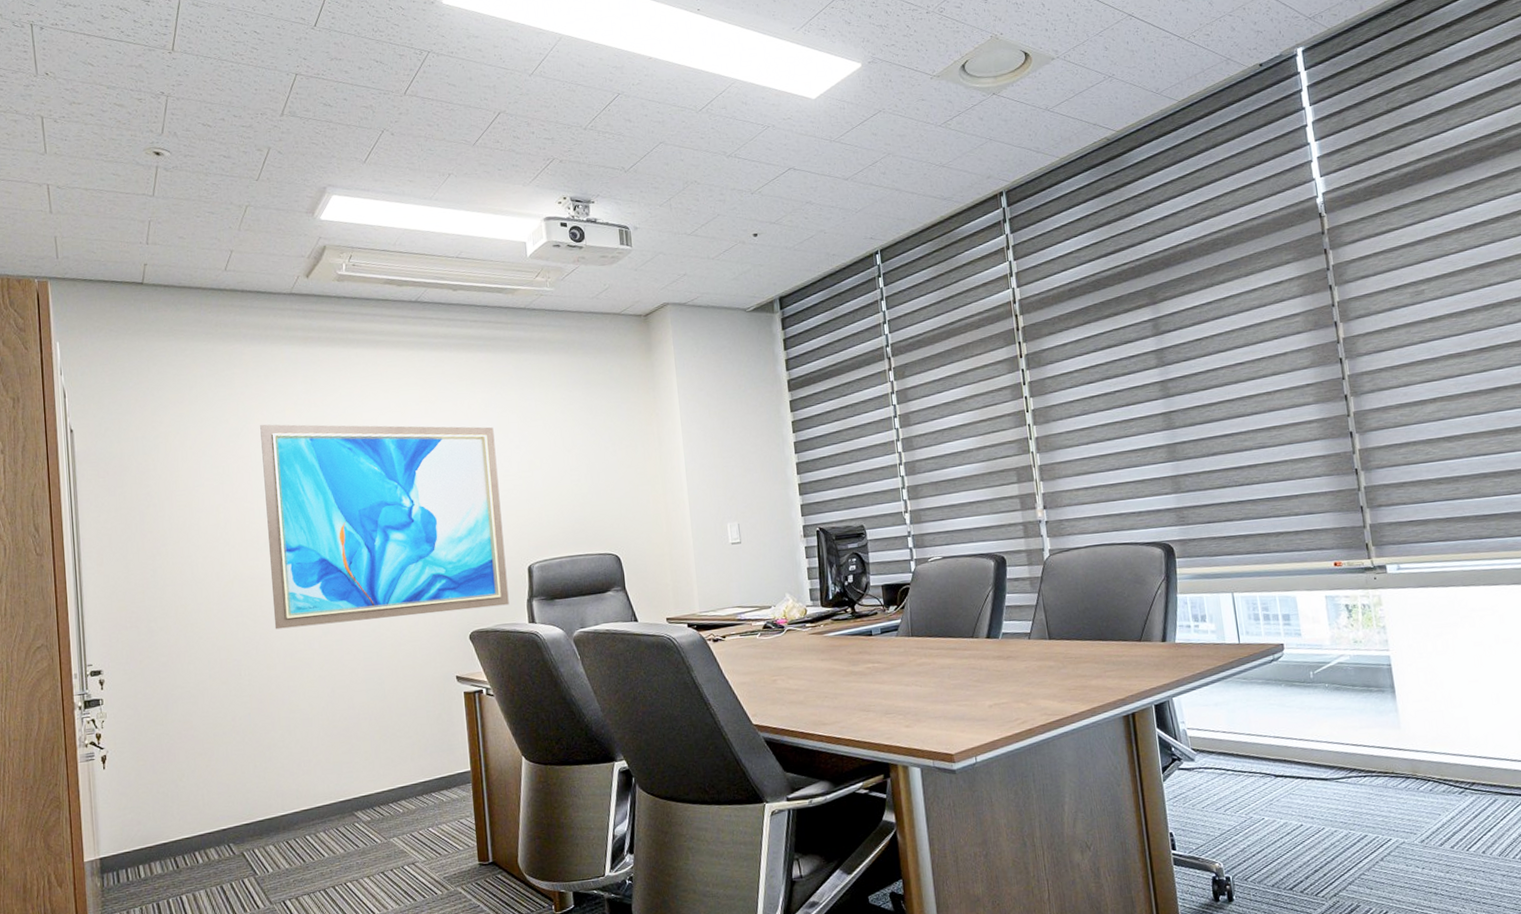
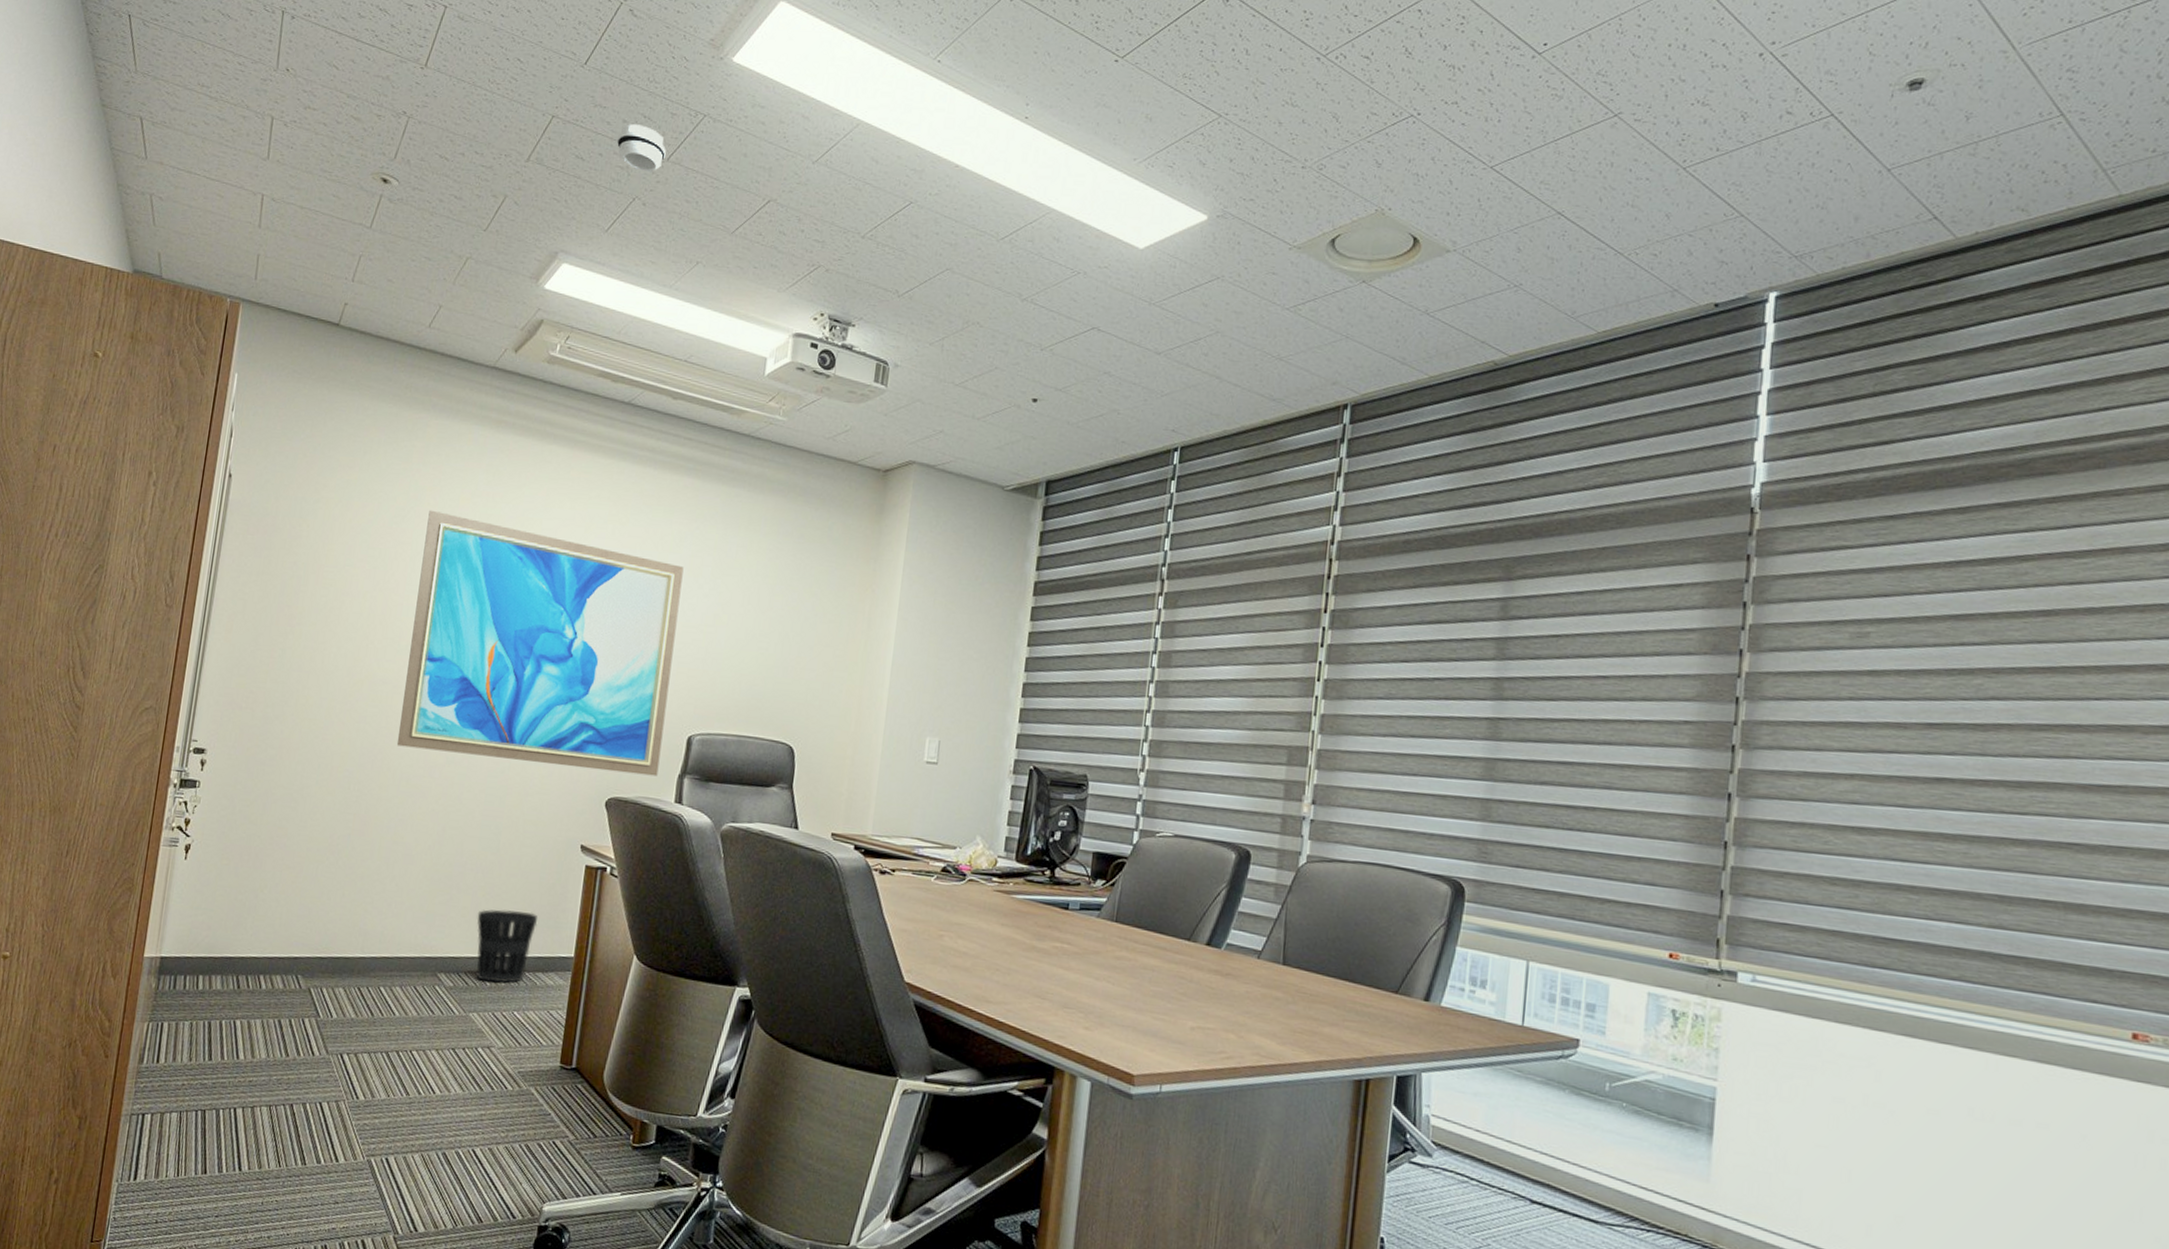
smoke detector: none [357,68,402,107] -> present [617,124,666,171]
wastebasket: none [378,741,433,810] -> present [476,909,538,983]

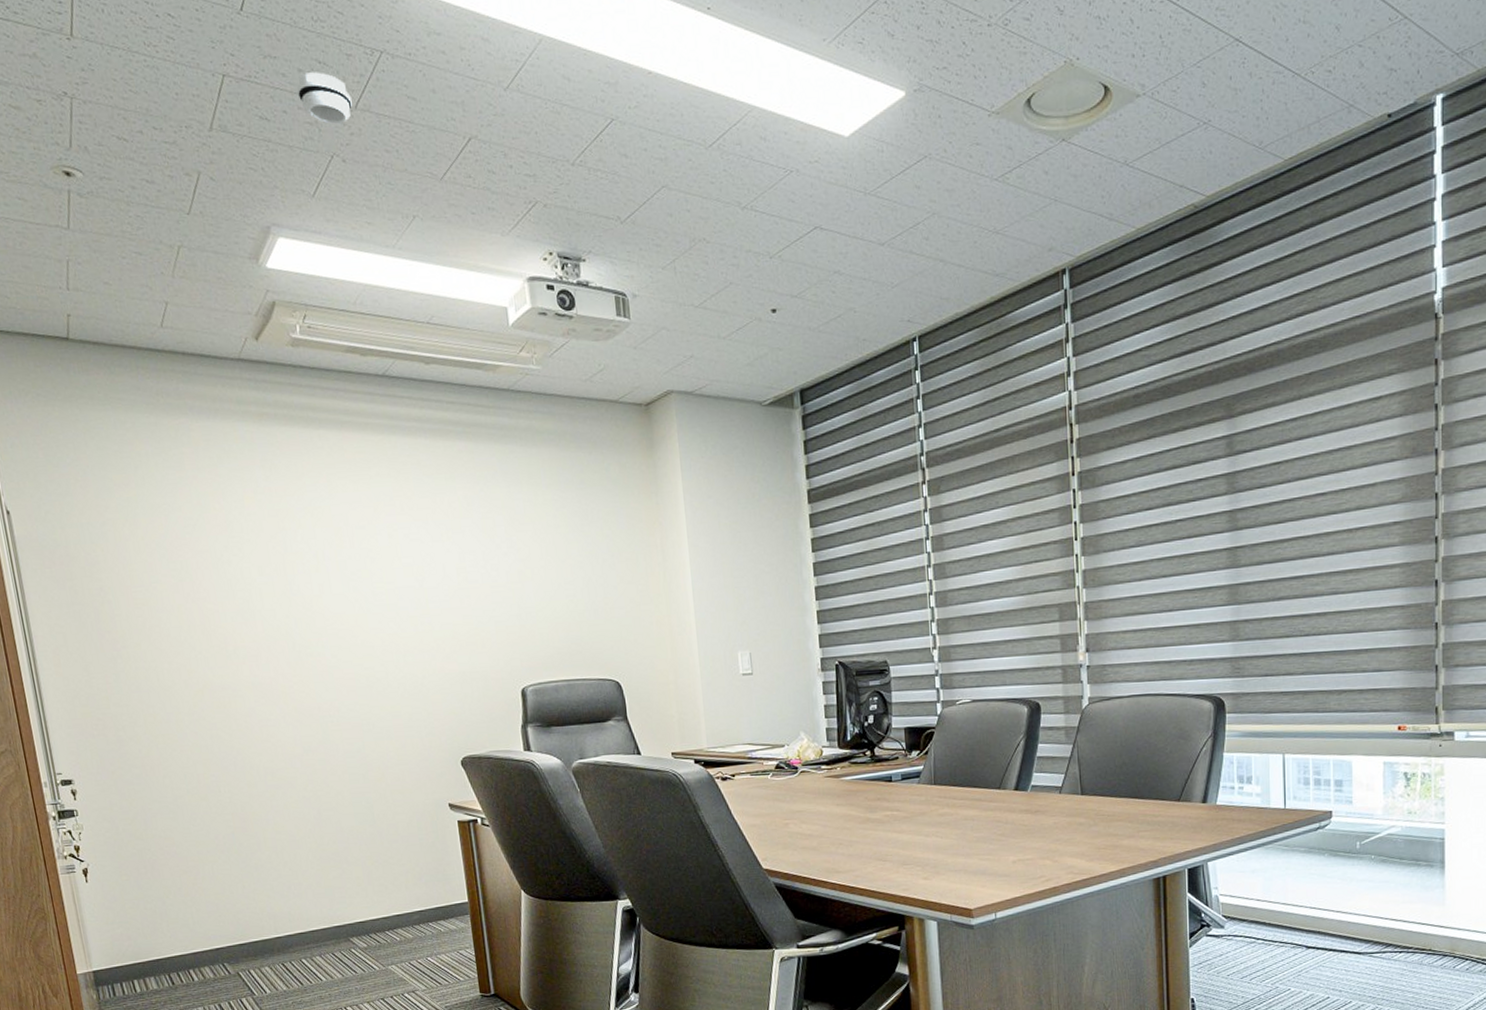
wall art: present [396,510,684,777] -> none [217,514,502,745]
wastebasket: present [476,909,538,983] -> none [371,870,429,937]

